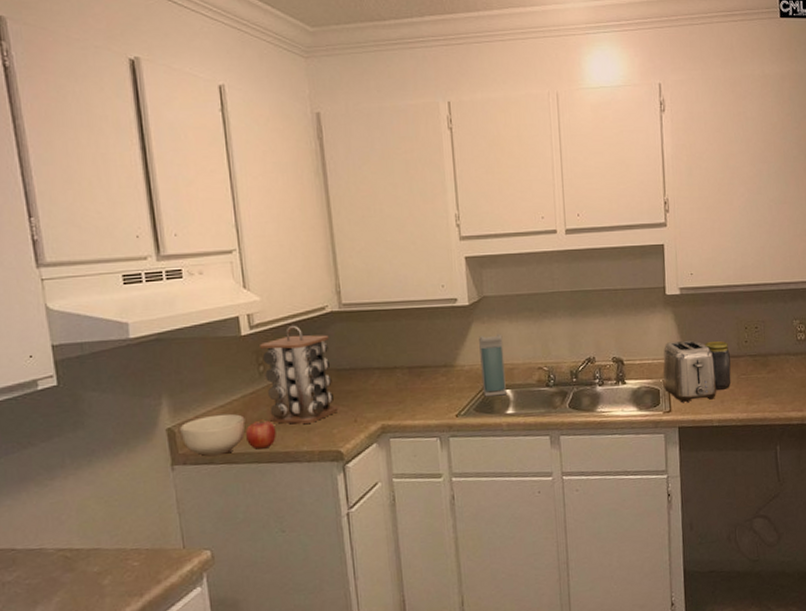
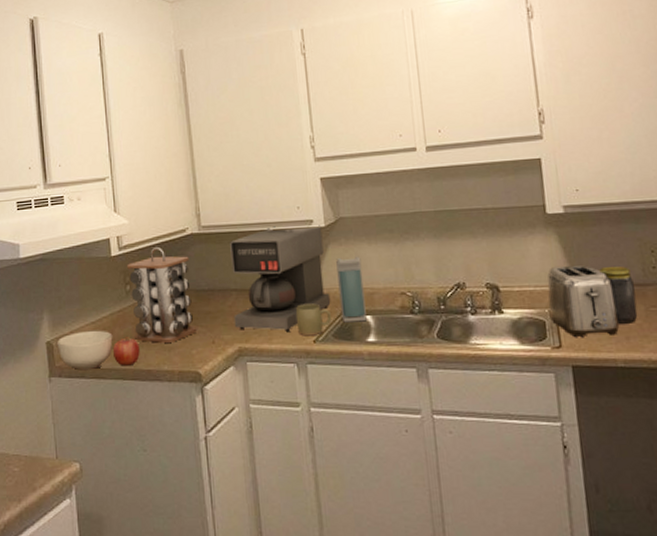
coffee maker: none [372,303,473,409] -> present [230,225,331,333]
mug: none [438,379,473,411] -> present [295,303,331,336]

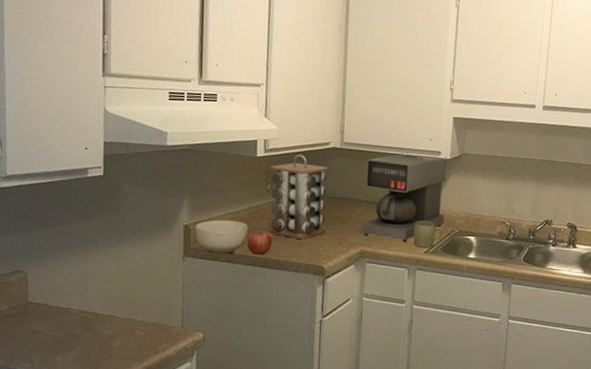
soap dispenser: present [336,256,367,323] -> none [450,187,475,241]

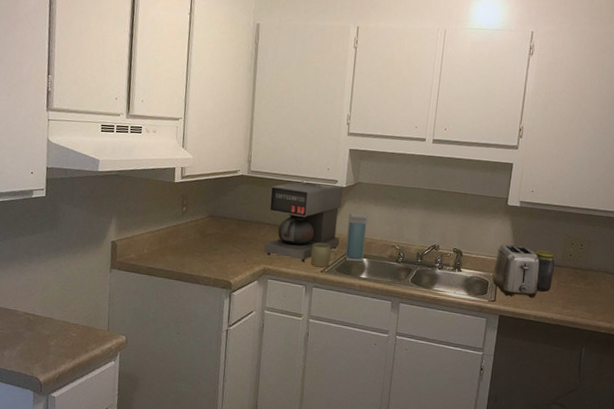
bowl: present [193,219,249,255] -> none [119,237,167,268]
fruit: present [246,230,273,255] -> none [164,247,187,269]
spice rack: present [269,154,328,239] -> none [184,180,237,256]
soap dispenser: none [450,187,475,241] -> present [344,213,368,263]

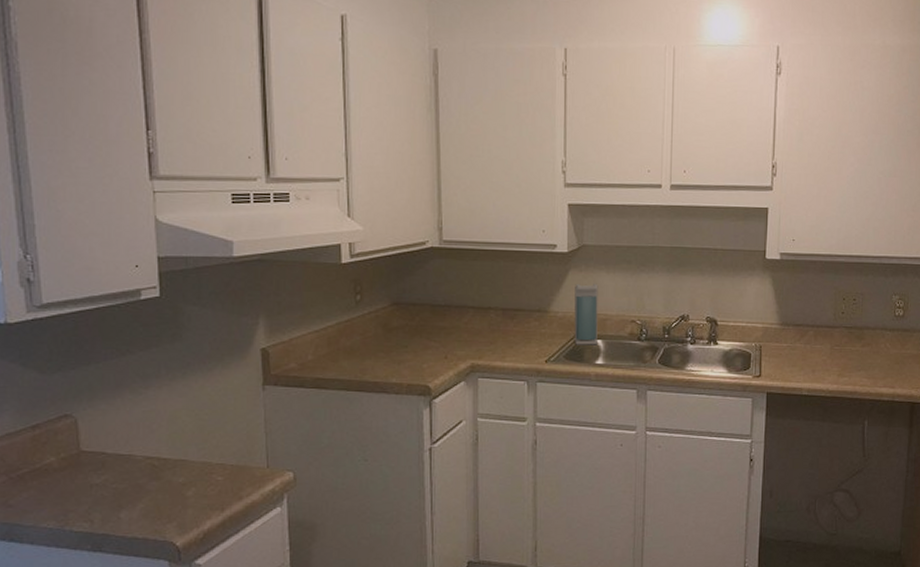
coffee maker: present [263,180,343,262] -> none [468,247,566,352]
mug: present [310,242,337,267] -> none [530,325,564,356]
toaster: present [492,244,540,298] -> none [755,307,809,368]
jar: present [534,250,555,292] -> none [800,310,825,359]

